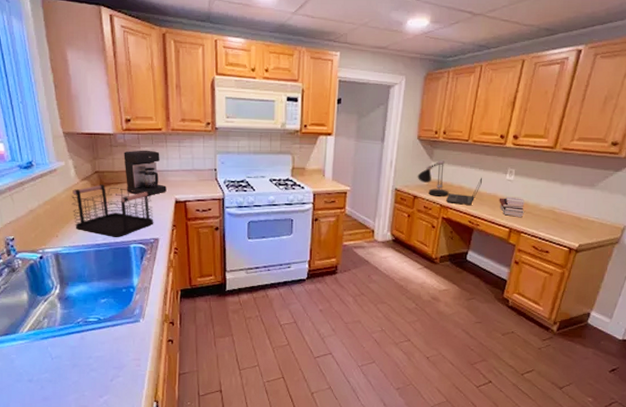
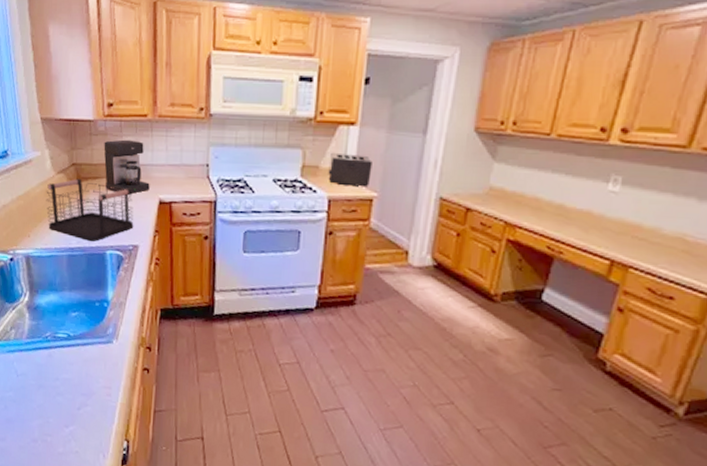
toaster: none [312,157,345,183] -> present [328,152,372,187]
desk lamp: present [417,160,449,198] -> none [472,161,518,212]
laptop computer: present [446,177,482,206] -> none [514,186,569,226]
books: present [499,195,524,218] -> none [595,213,636,247]

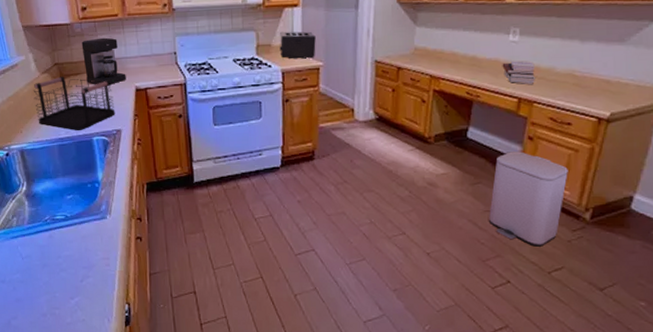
pedal bin: none [557,323,663,440] -> present [489,151,568,247]
books: none [595,213,636,247] -> present [502,59,535,85]

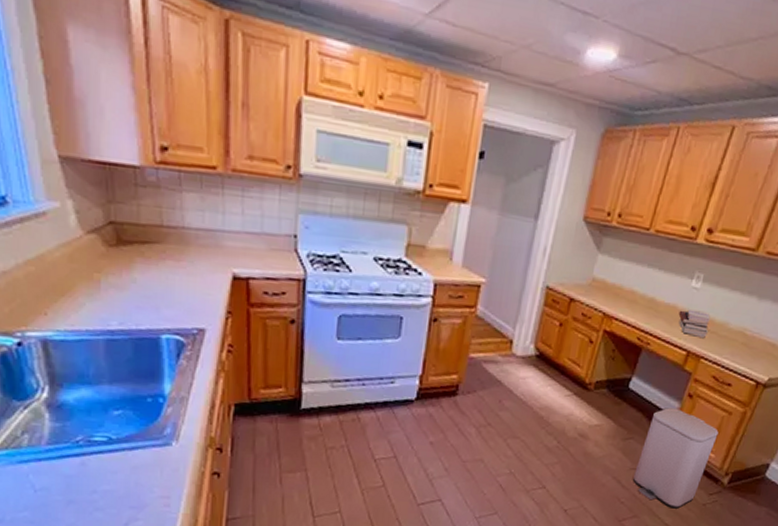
dish rack: present [33,76,115,130] -> none [70,241,199,323]
coffee maker: present [81,37,126,85] -> none [155,195,220,265]
toaster: present [279,31,316,59] -> none [435,231,482,272]

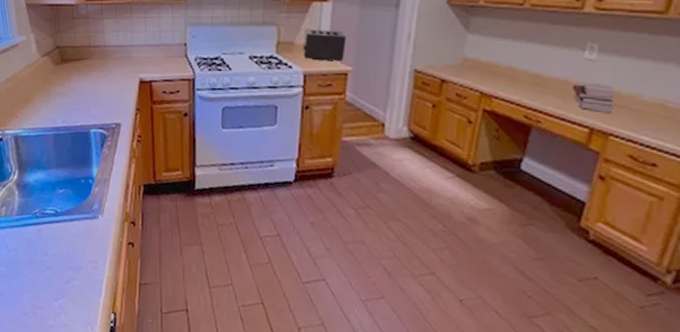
toaster: none [435,231,482,272] -> present [303,28,346,62]
pedal bin: present [633,408,719,509] -> none [540,191,648,309]

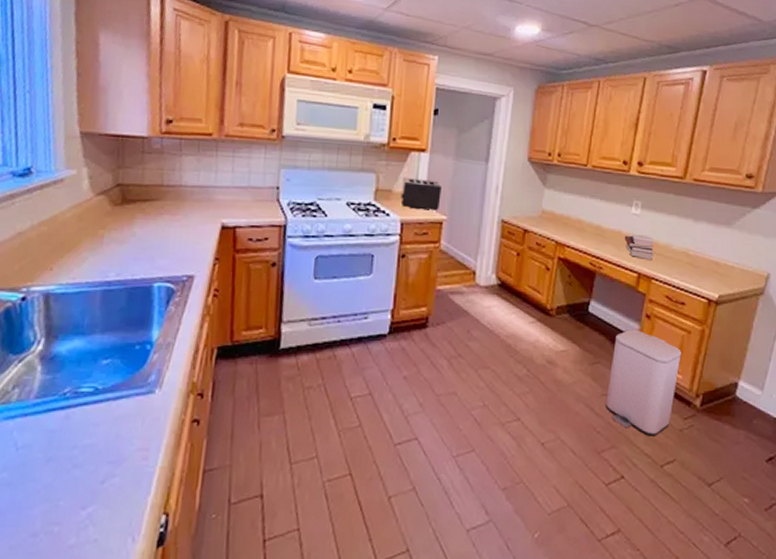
pedal bin: none [540,191,648,309] -> present [606,330,681,436]

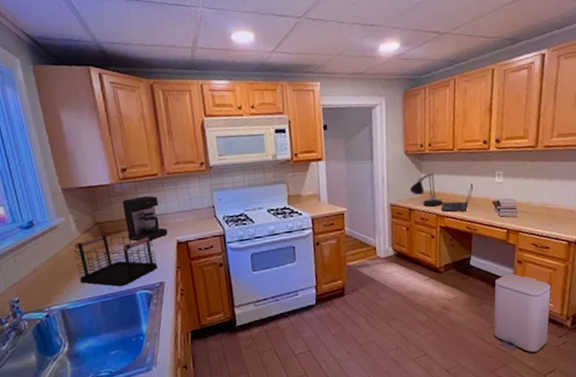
dish rack: none [78,201,191,273] -> present [74,234,158,287]
coffee maker: none [157,159,212,218] -> present [122,195,168,241]
toaster: present [400,177,442,211] -> none [307,181,340,207]
desk lamp: none [528,187,566,233] -> present [409,171,443,207]
laptop computer: none [563,209,604,244] -> present [441,183,473,212]

